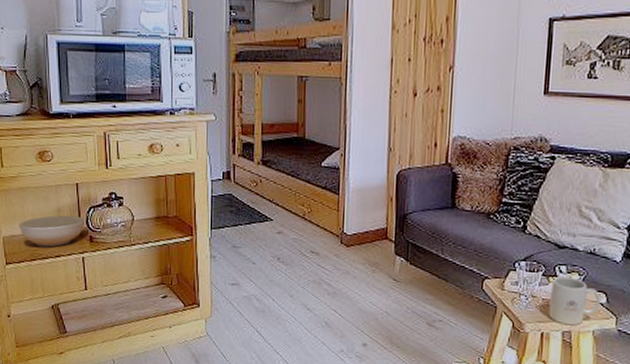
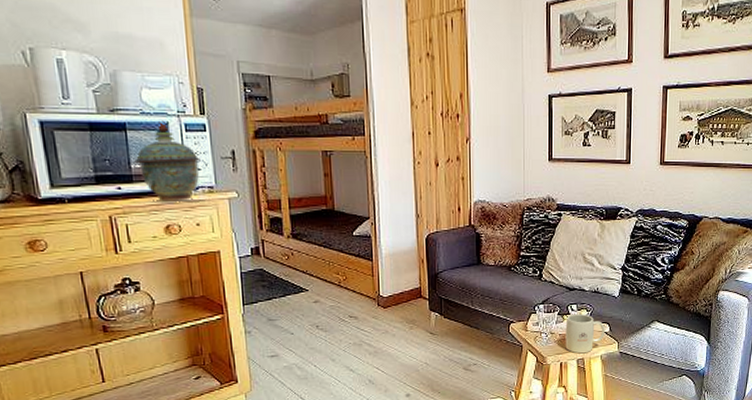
bowl: present [18,215,85,247] -> none [9,306,95,343]
decorative jar: none [129,42,185,122] -> present [134,120,201,201]

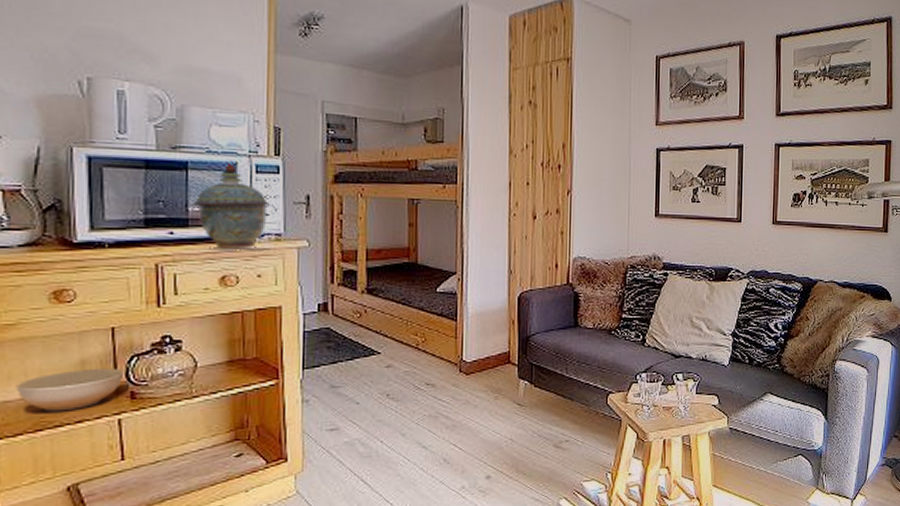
bowl: none [9,306,95,343] -> present [16,368,123,412]
mug: present [565,313,605,354] -> none [669,383,713,430]

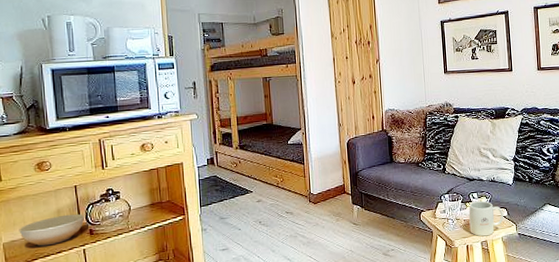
decorative jar: present [193,160,270,249] -> none [120,62,169,125]
mug: none [669,383,713,430] -> present [468,200,504,237]

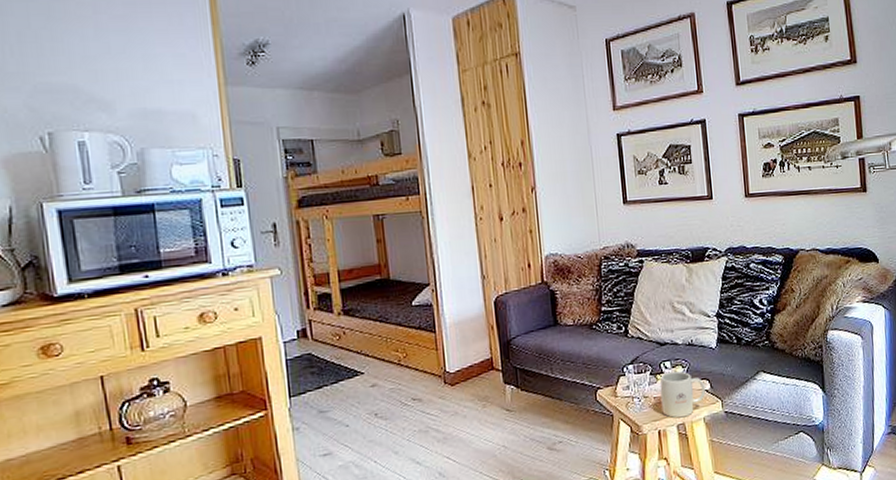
bowl: present [19,213,84,247] -> none [16,415,117,466]

